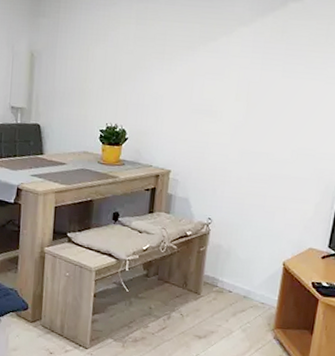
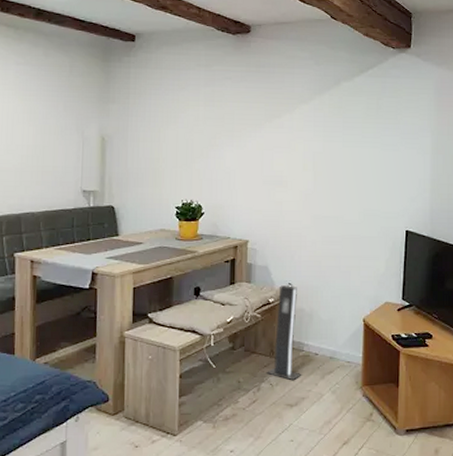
speaker: none [178,219,217,314] -> present [267,285,302,381]

